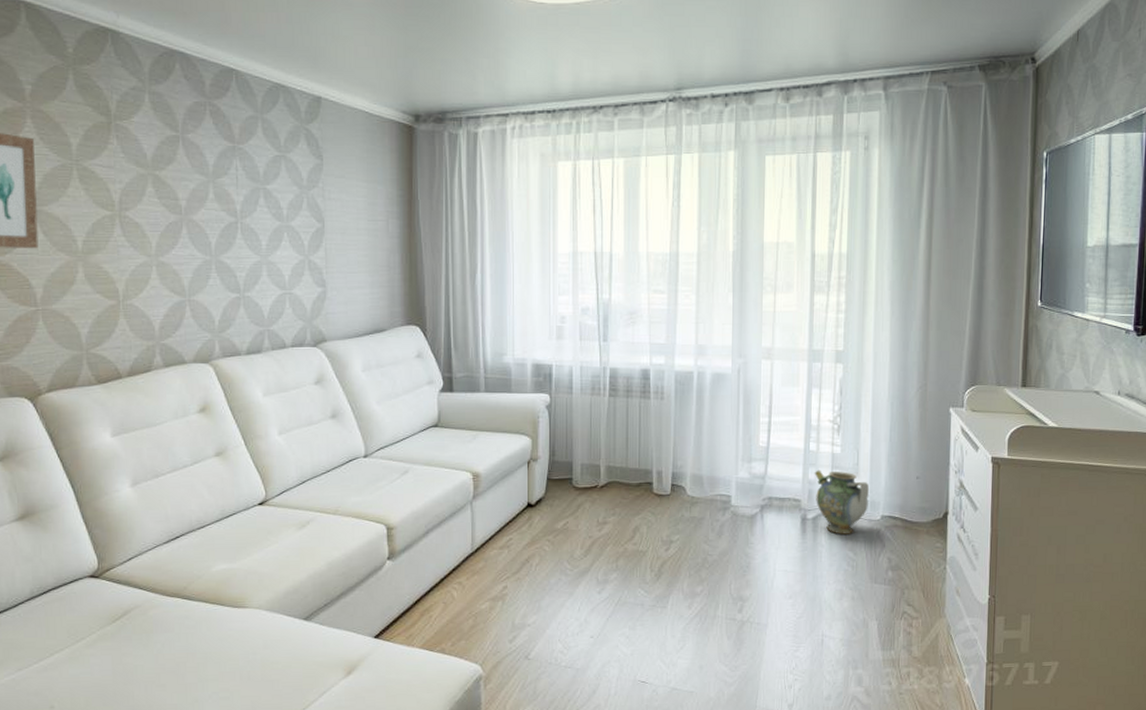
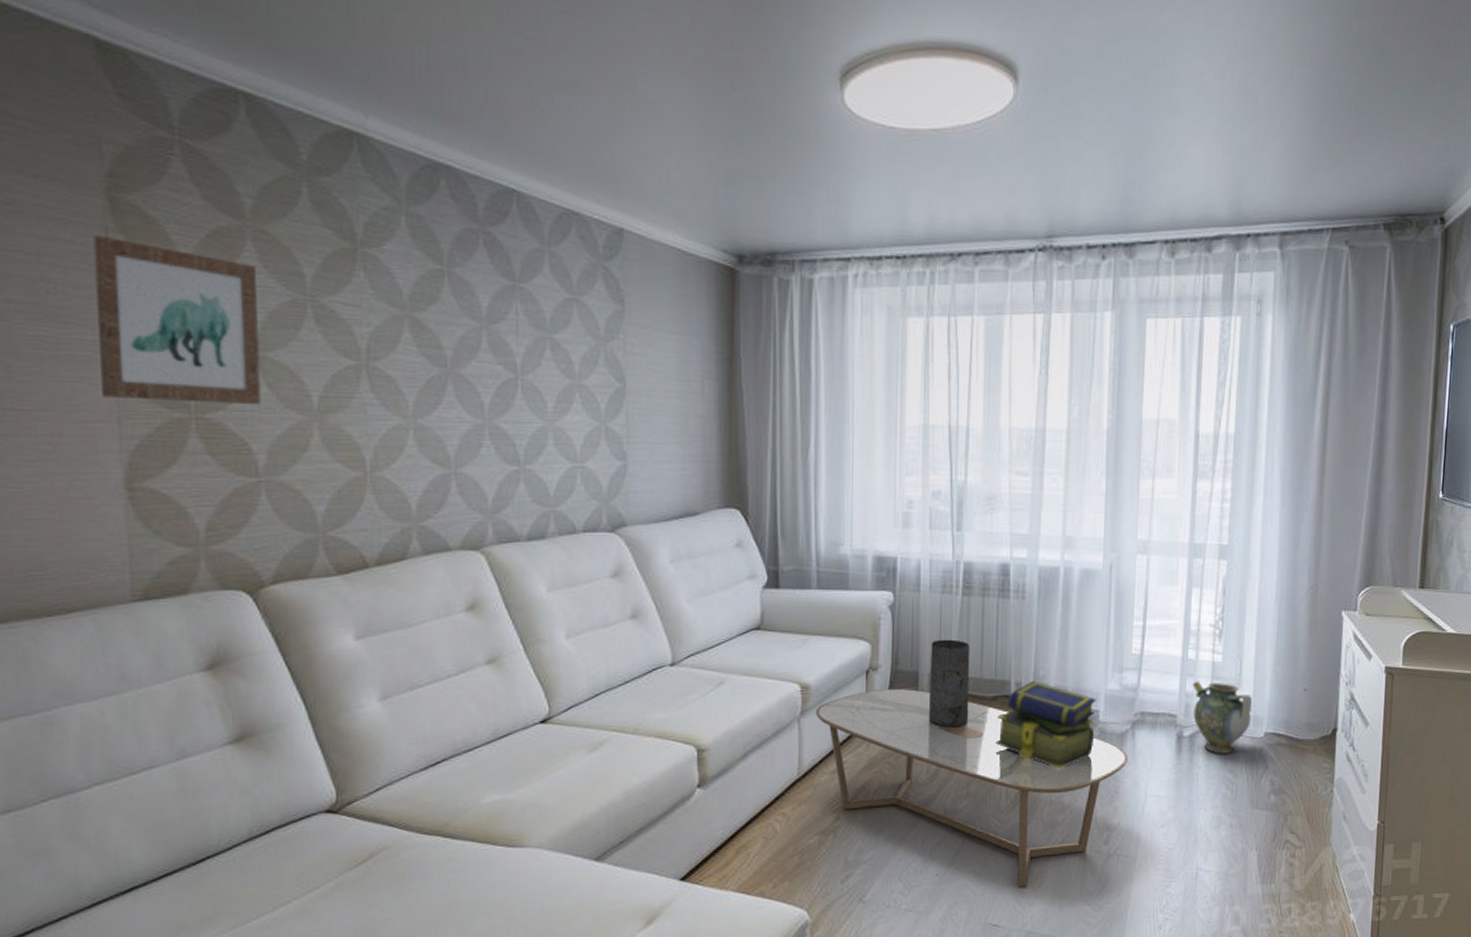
coffee table: none [485,476,758,649] -> present [815,688,1129,887]
vase: none [581,434,617,510] -> present [928,639,970,728]
stack of books: none [640,469,728,546] -> present [996,680,1096,769]

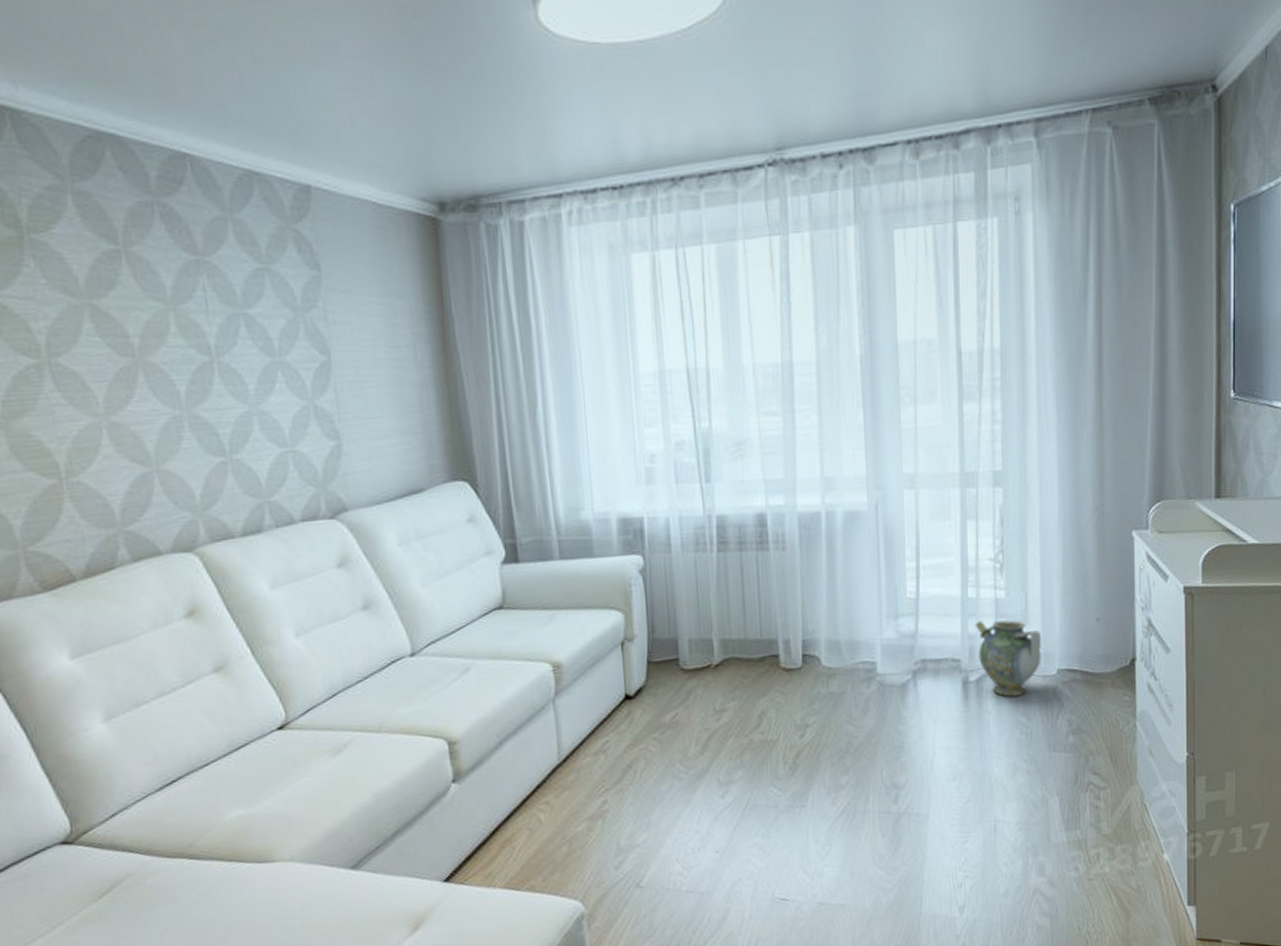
coffee table: present [815,688,1129,887] -> none [570,657,912,857]
vase: present [928,639,970,728] -> none [688,600,736,696]
stack of books: present [996,680,1096,769] -> none [767,636,874,728]

